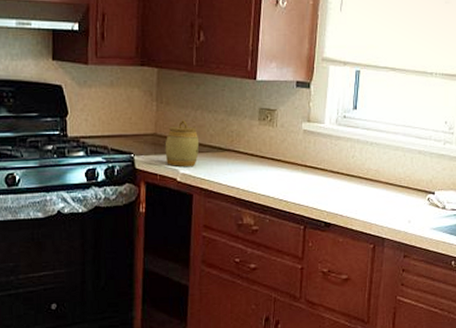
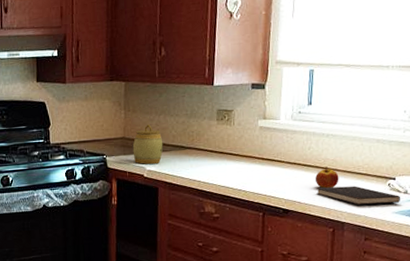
apple: none [358,177,381,201] -> present [315,167,339,189]
hardcover book: none [358,199,439,220] -> present [316,186,401,205]

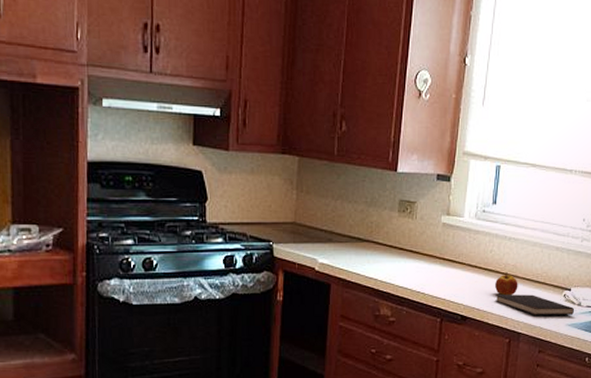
jar: present [132,124,164,164] -> none [304,210,339,256]

